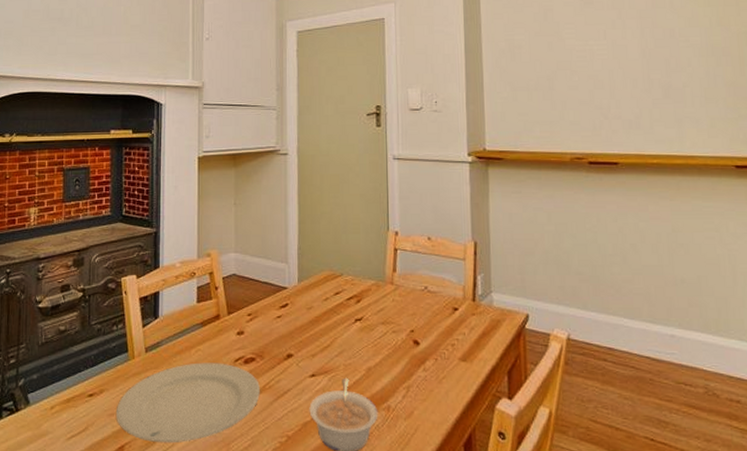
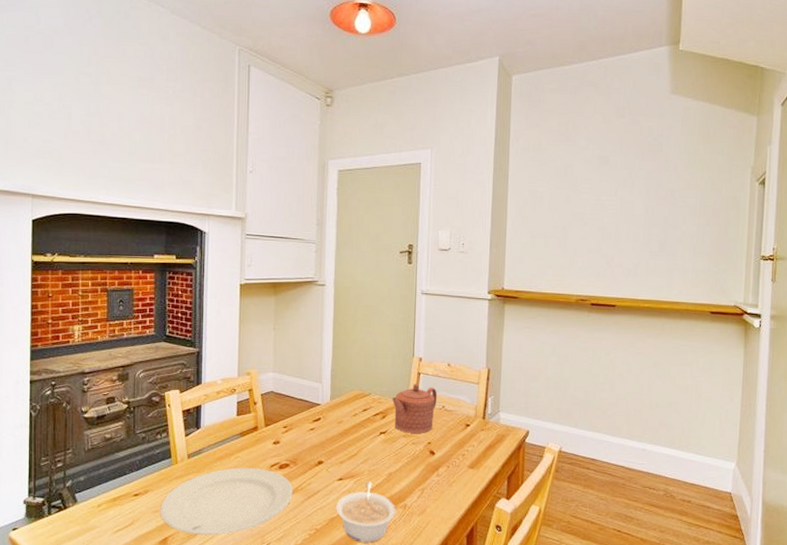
teapot: none [366,261,419,320] -> present [392,383,438,433]

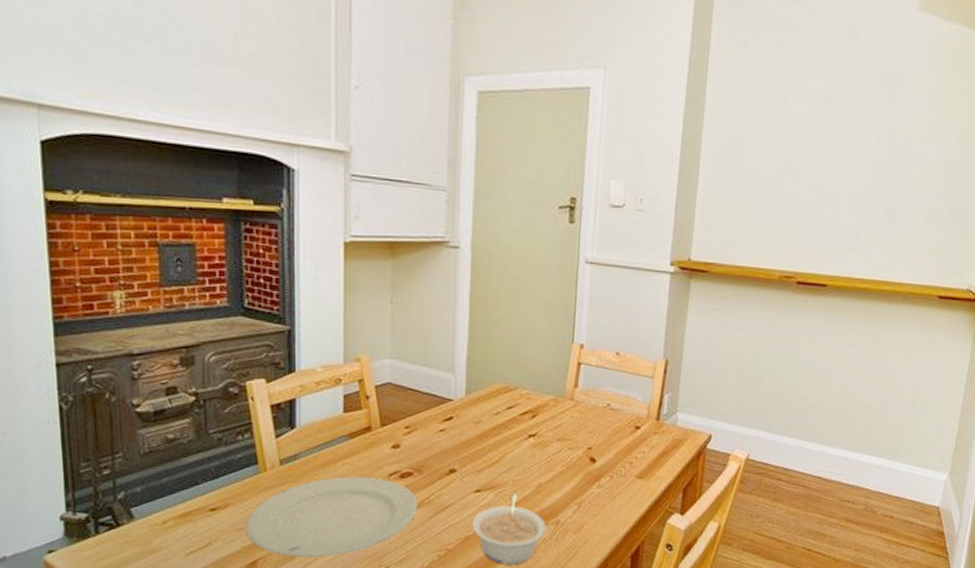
teapot: present [392,383,438,433] -> none [544,376,602,437]

